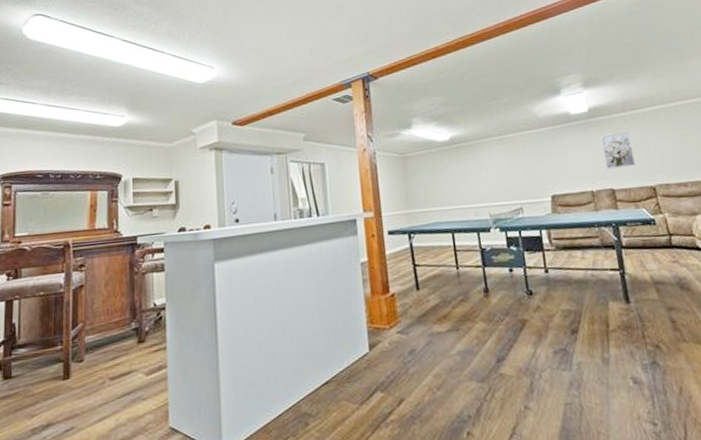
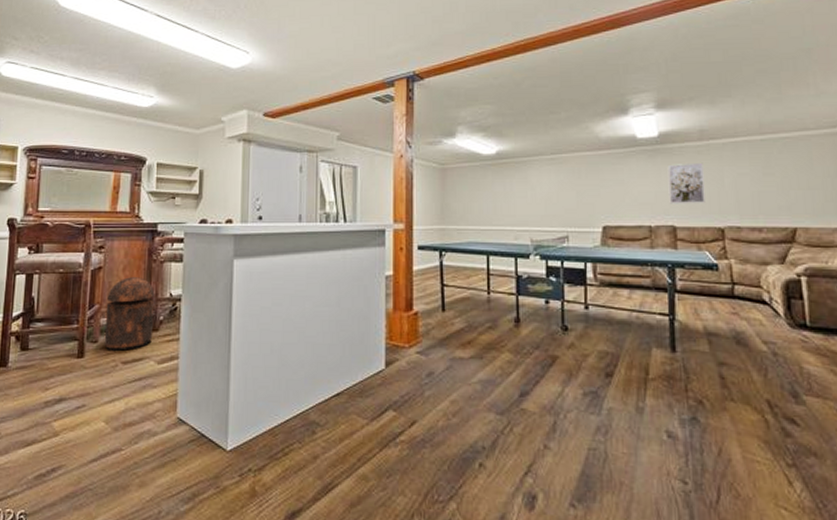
trash can: none [90,291,139,368] -> present [104,277,155,351]

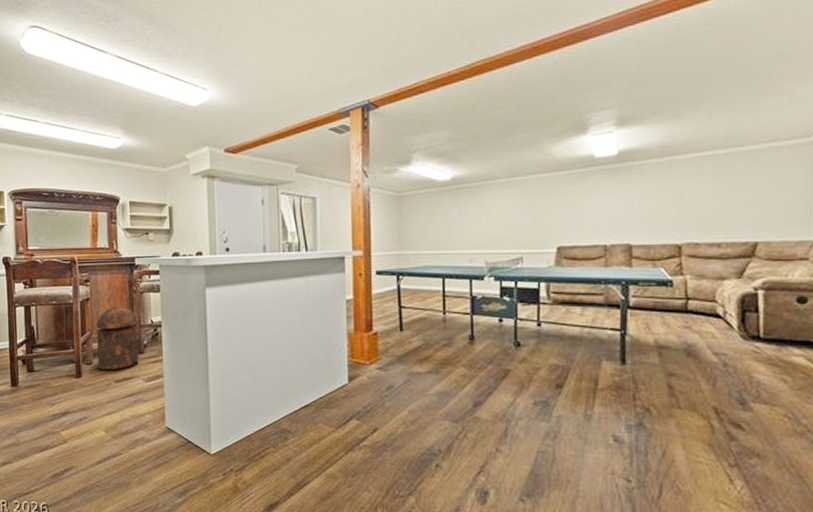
wall art: present [667,162,705,204] -> none [625,179,663,223]

